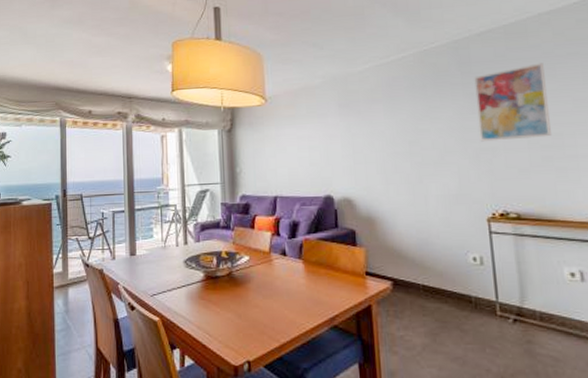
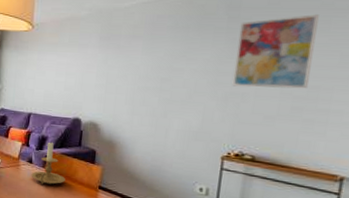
candle holder: none [287,226,327,280] -> present [31,141,65,185]

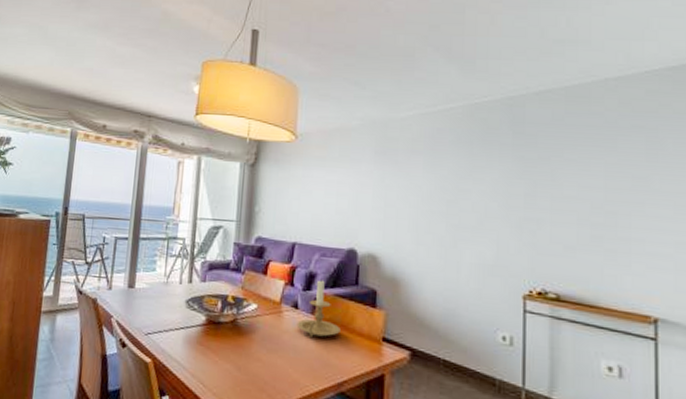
wall art: present [232,14,319,89] -> none [525,132,604,215]

